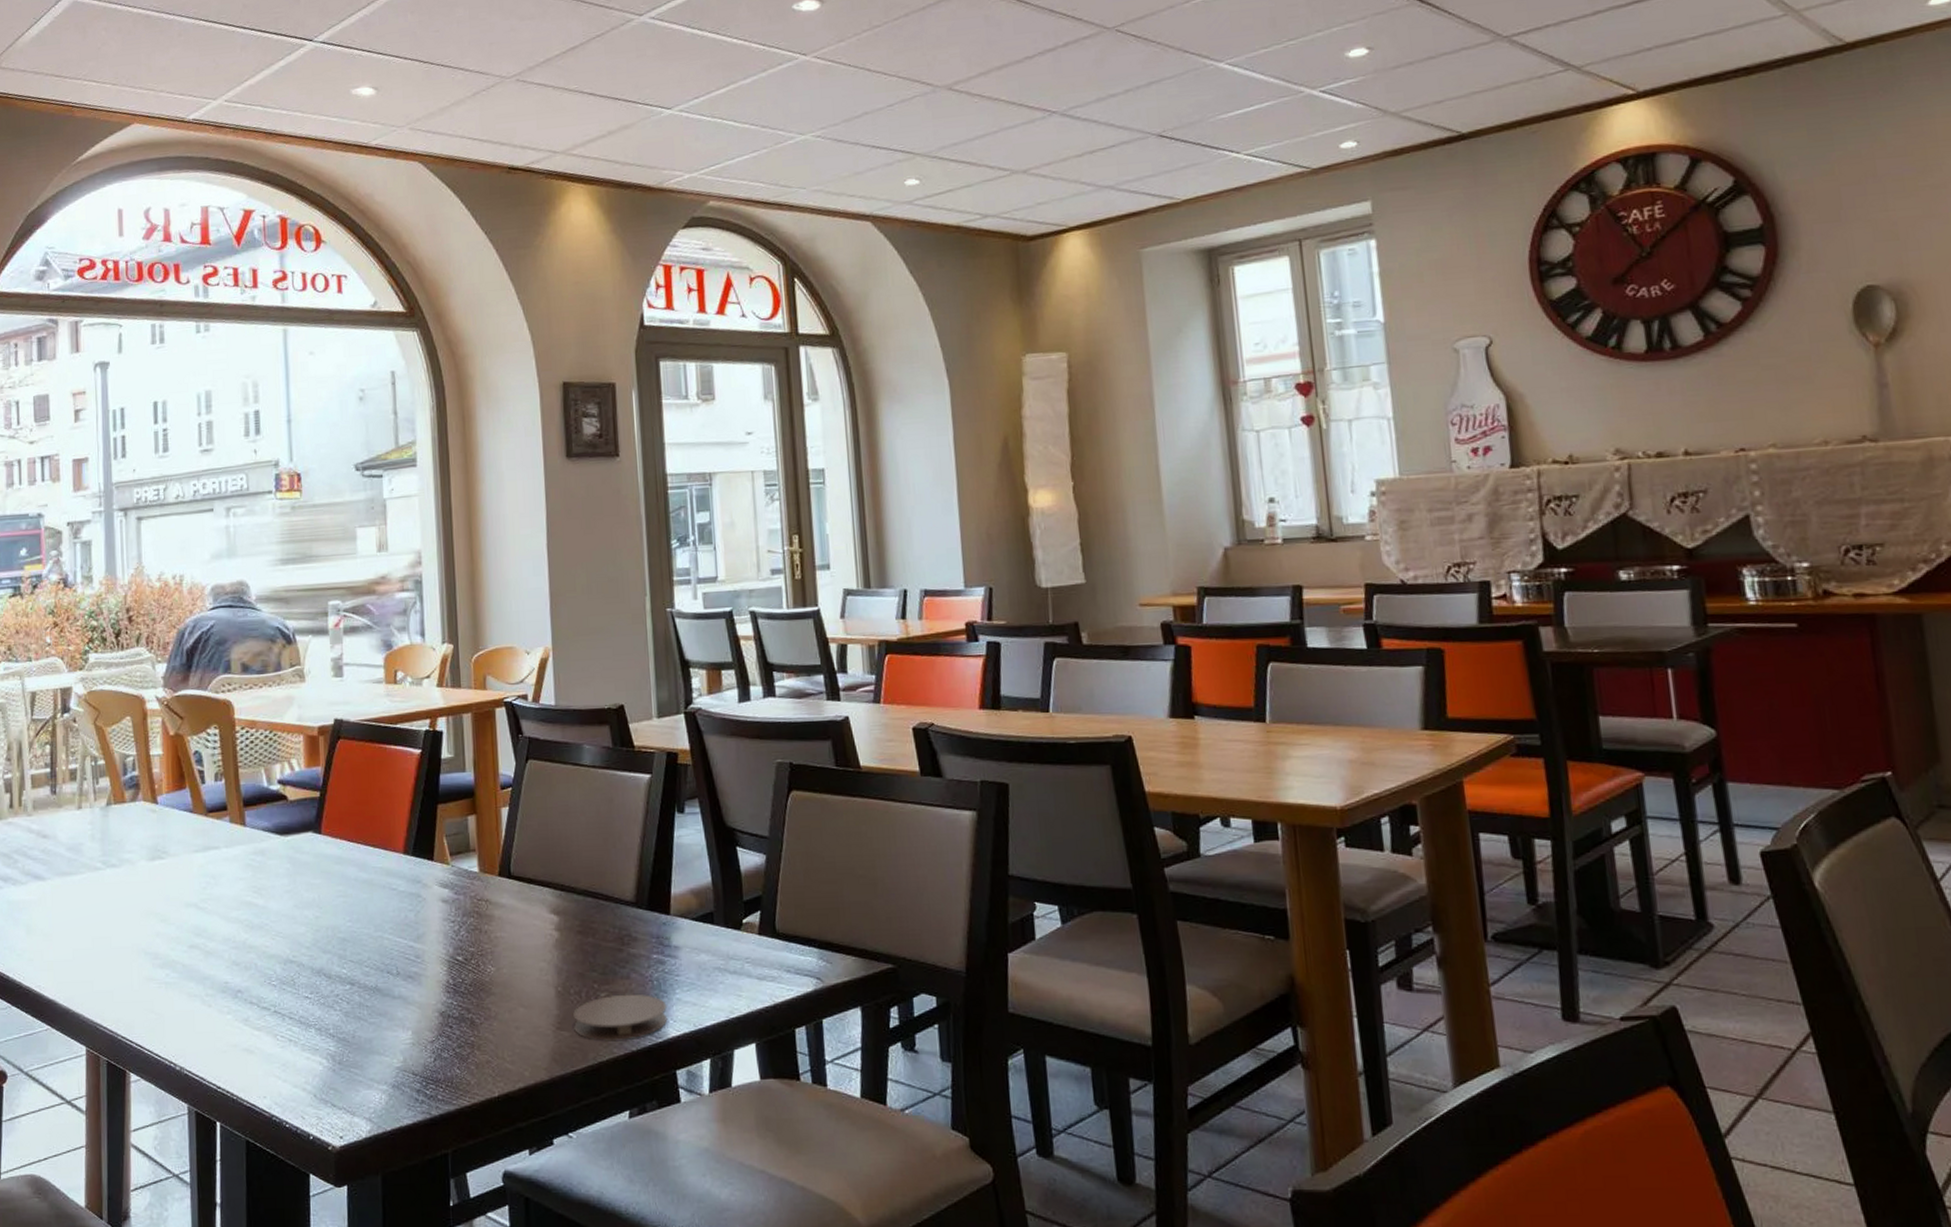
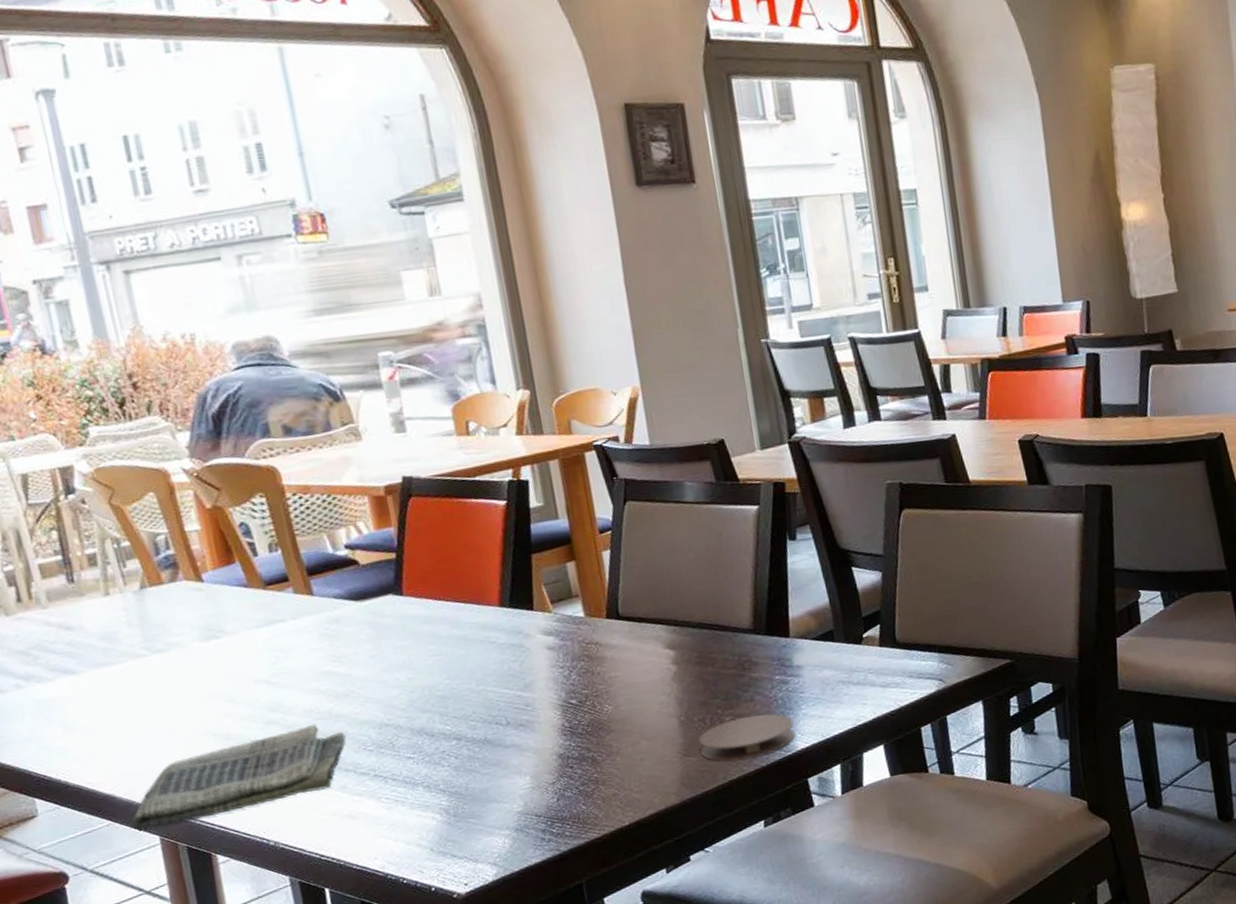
dish towel: none [66,952,255,1038] -> present [132,723,347,830]

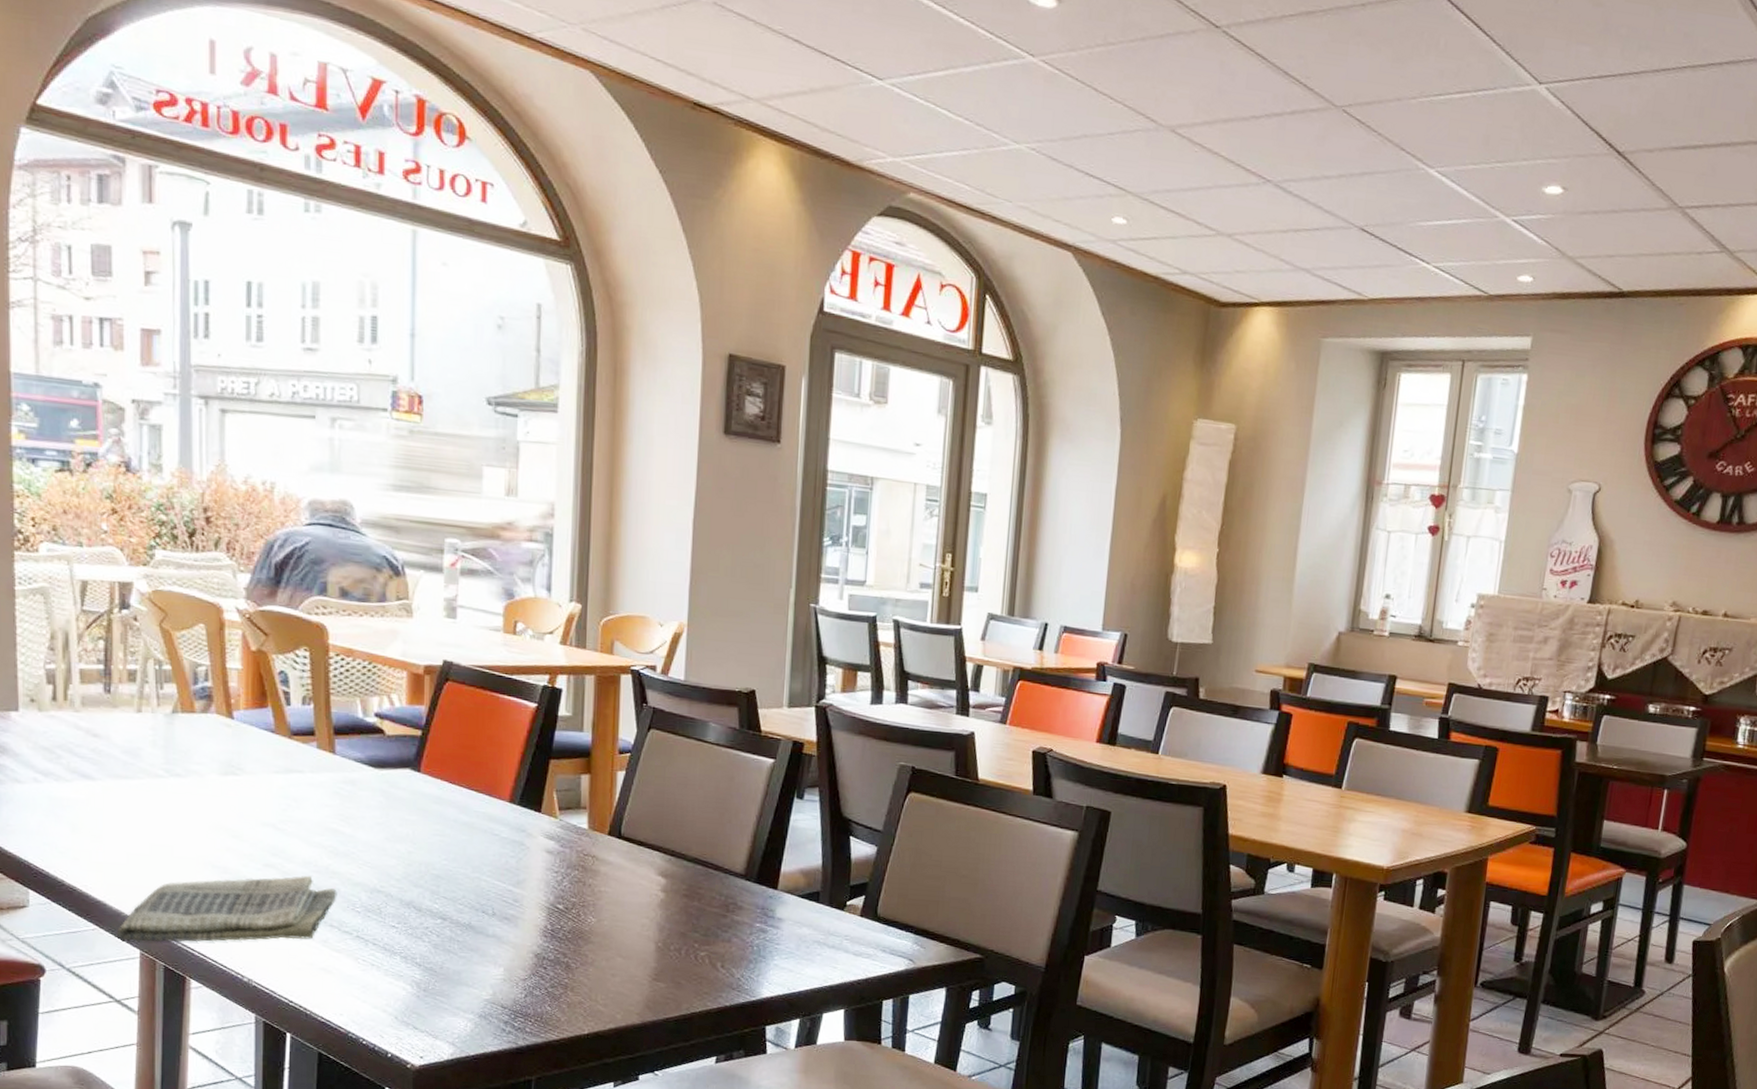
coaster: present [699,713,796,761] -> none [670,955,764,995]

